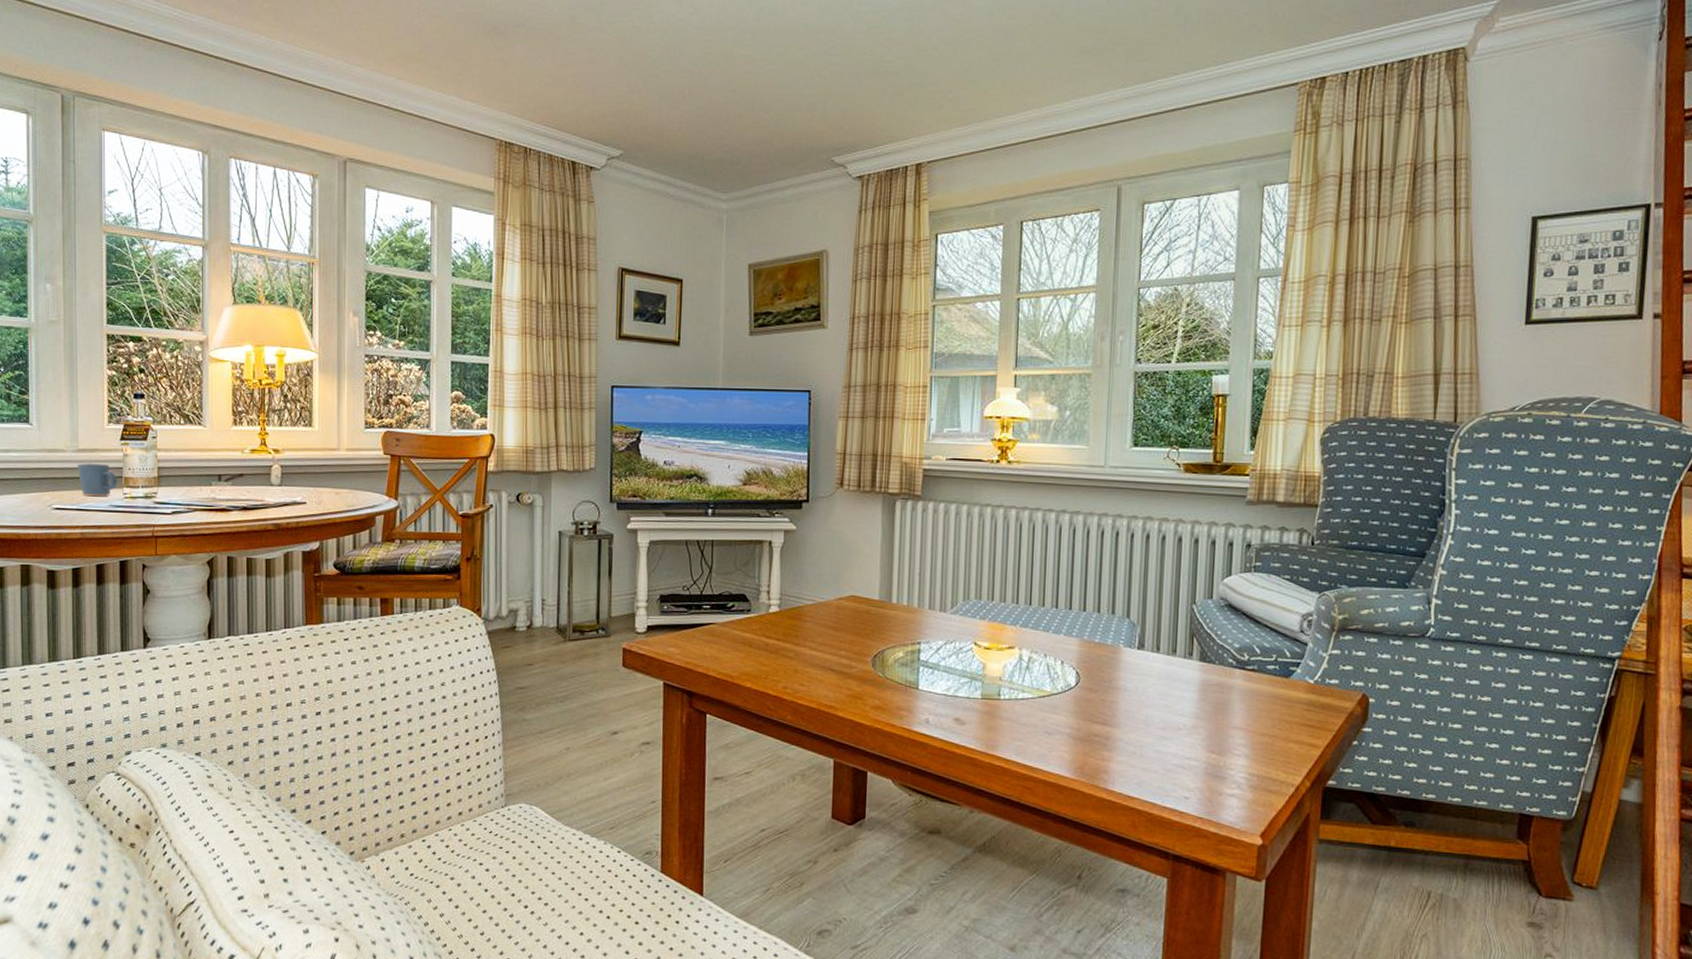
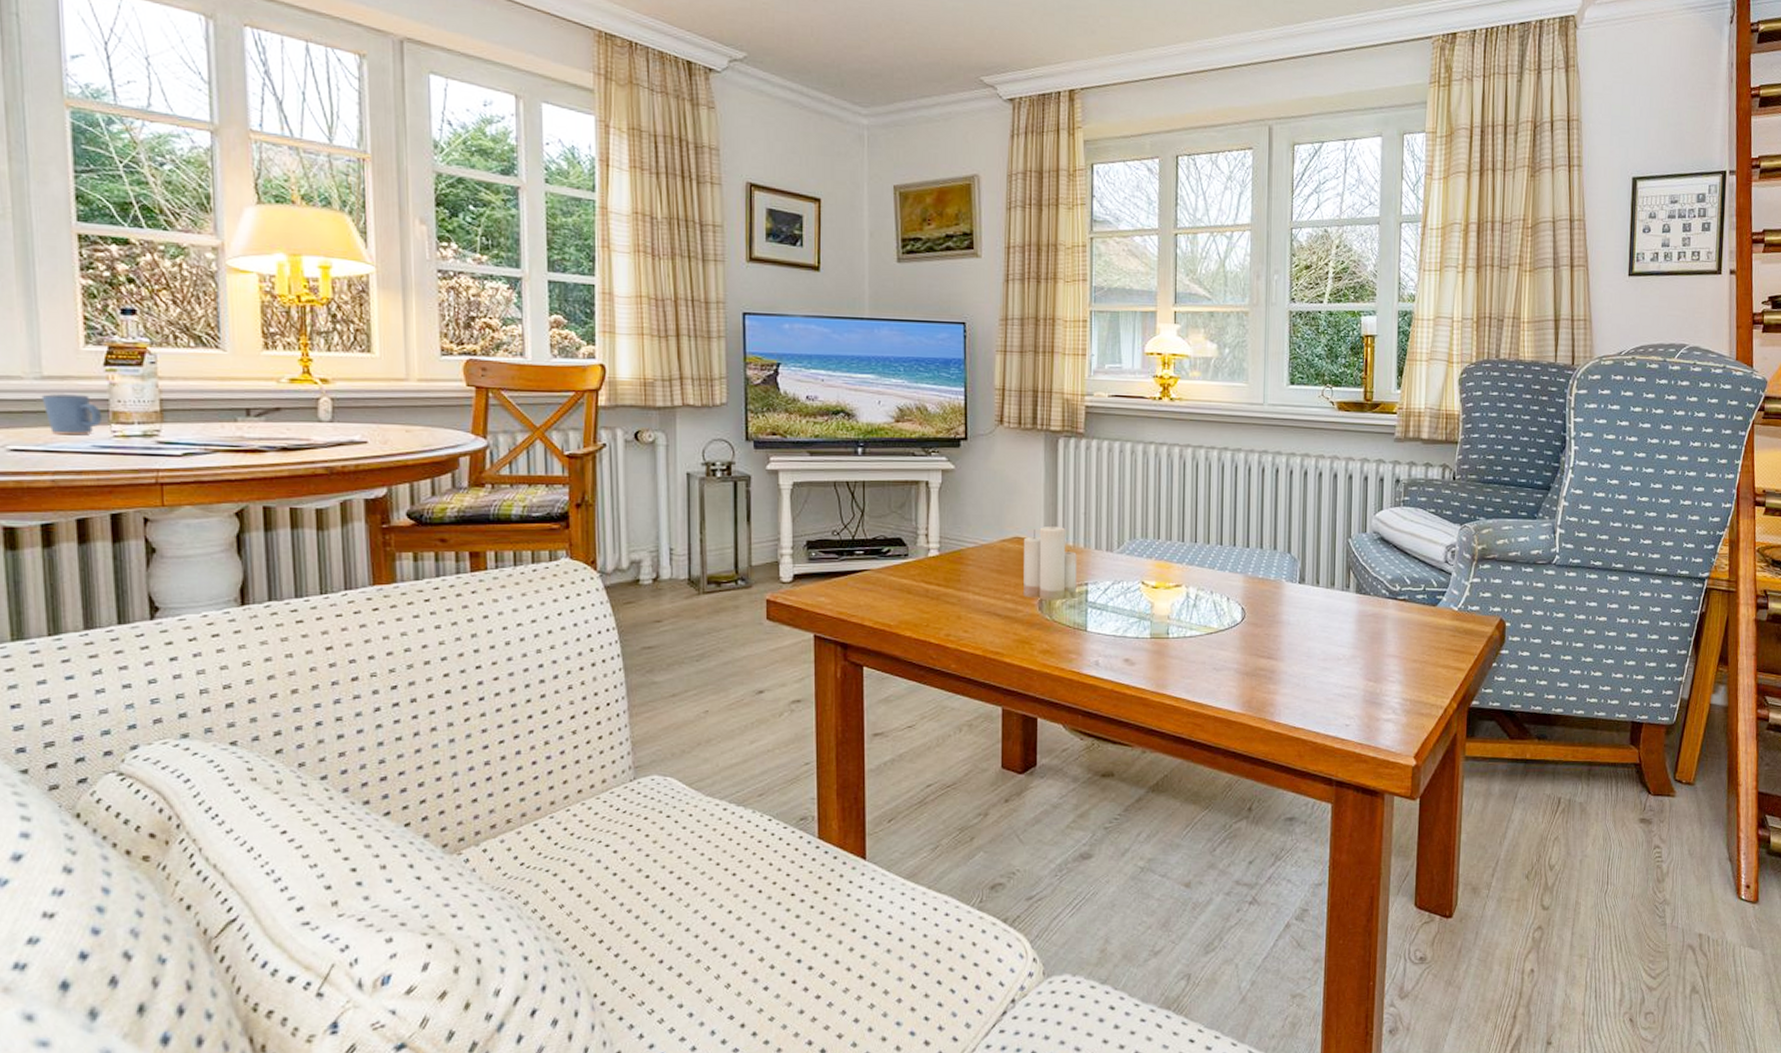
candle: none [857,584,912,659] -> present [1022,524,1079,601]

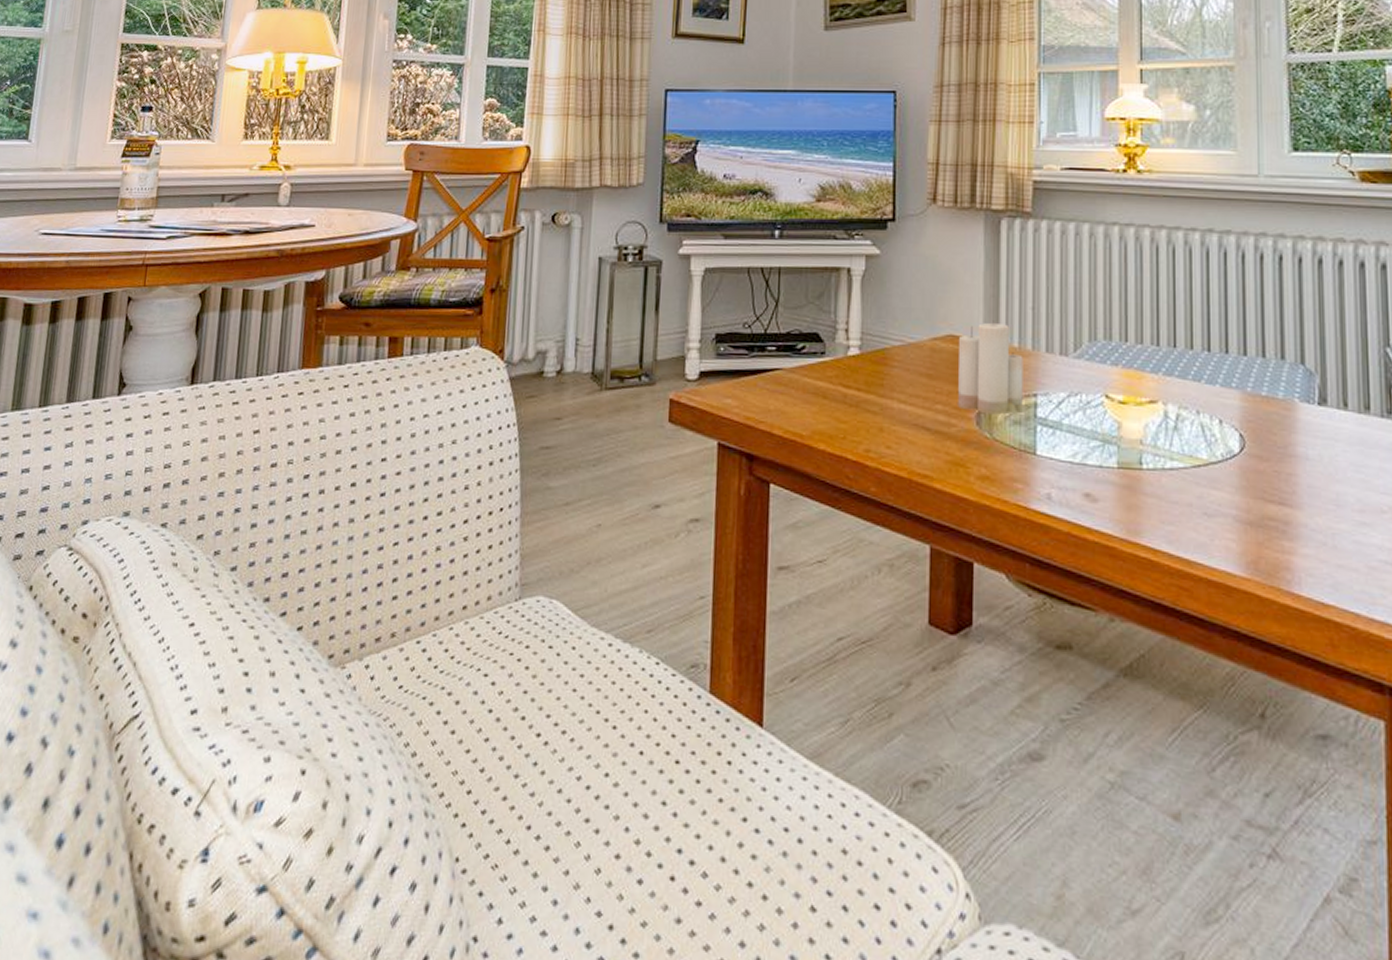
mug: present [41,394,103,435] -> none [71,183,113,220]

